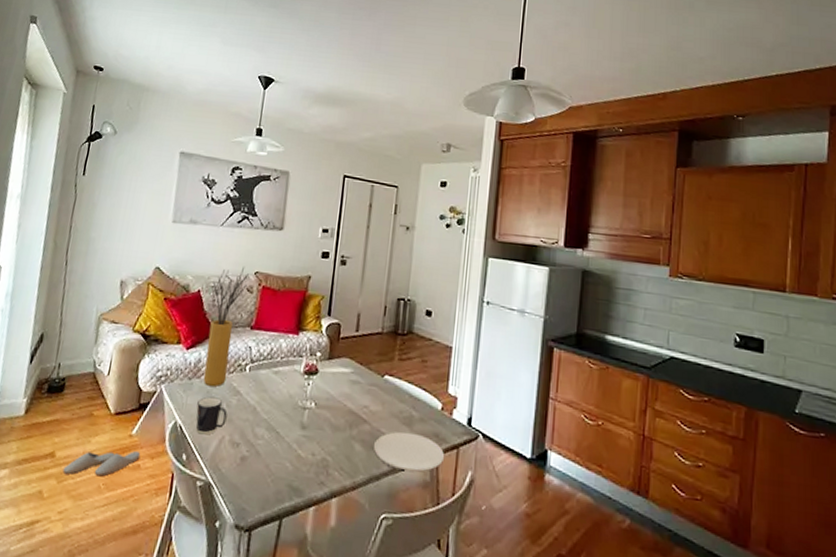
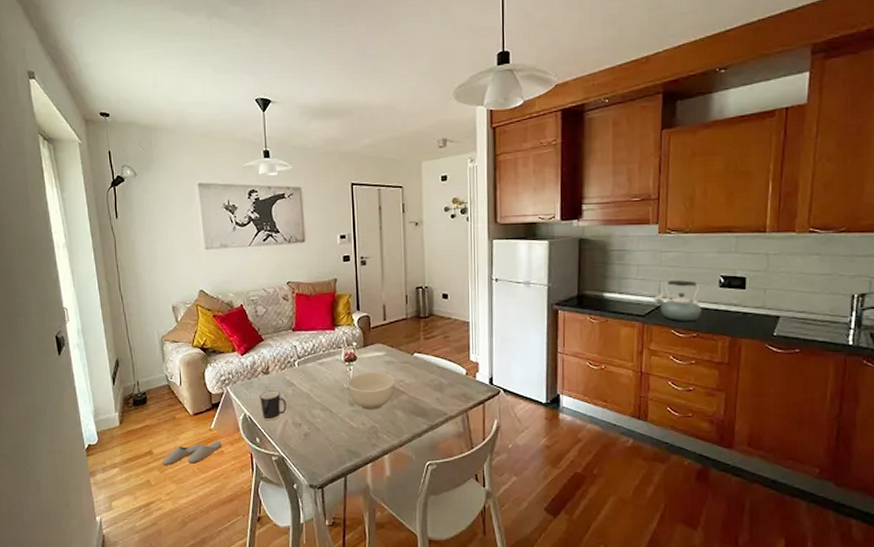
vase: present [203,267,249,387] -> none [252,279,282,383]
bowl: none [302,389,359,438] -> present [348,371,396,410]
plate: present [374,431,445,473] -> none [413,396,474,427]
kettle: none [661,331,714,383] -> present [654,280,702,322]

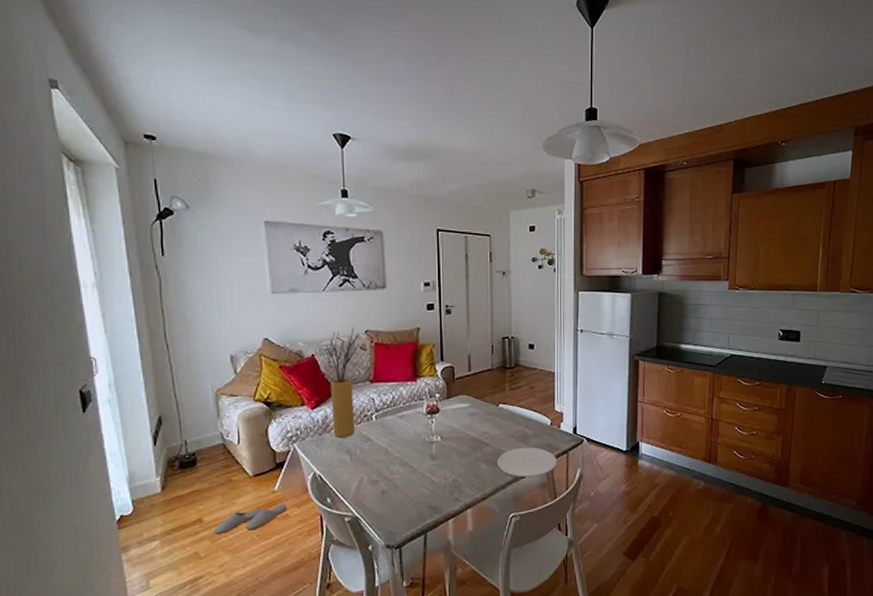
vase: none [252,279,282,383] -> present [325,328,359,439]
mug: present [260,390,287,421] -> none [332,446,362,479]
bowl: present [348,371,396,410] -> none [430,423,480,464]
plate: none [413,396,474,427] -> present [497,447,558,478]
kettle: present [654,280,702,322] -> none [724,333,764,372]

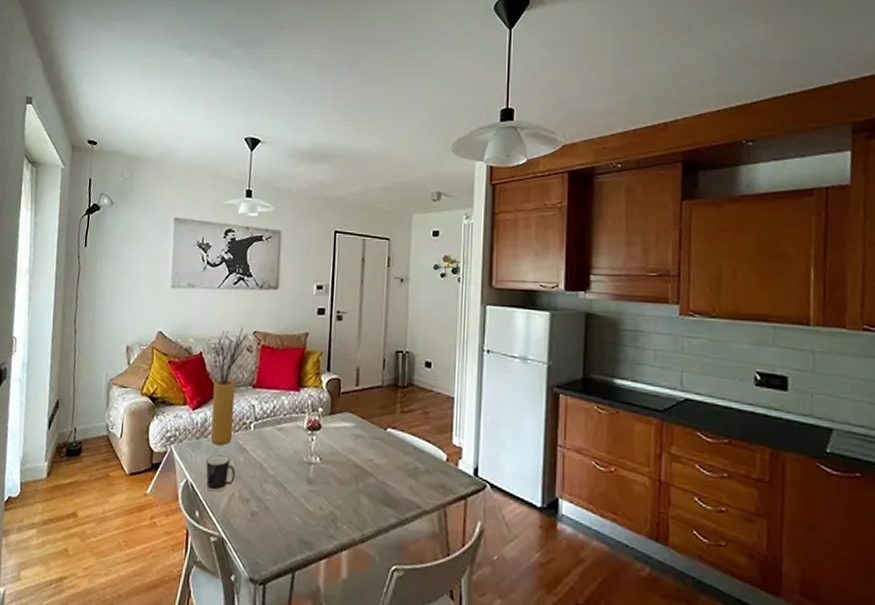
slippers: present [214,504,287,534] -> none [85,509,156,534]
mug: none [332,446,362,479] -> present [205,455,236,492]
plate: present [497,447,558,478] -> none [381,483,453,524]

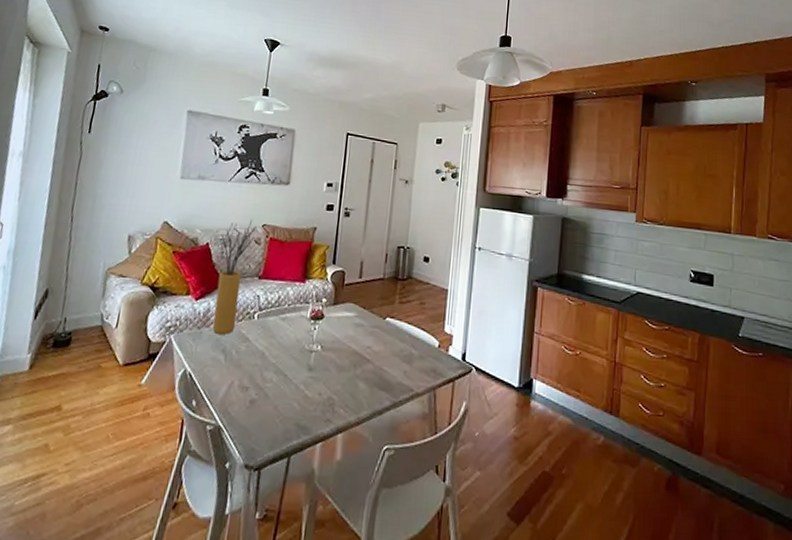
mug: present [205,455,236,492] -> none [205,344,237,381]

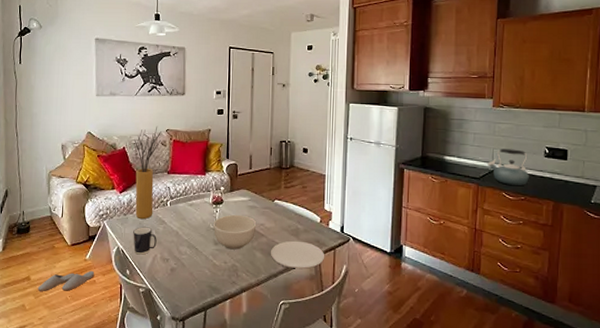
slippers: none [69,400,150,427] -> present [38,271,95,291]
mug: none [205,344,237,381] -> present [133,227,157,255]
bowl: none [309,333,363,378] -> present [214,214,257,250]
plate: none [377,368,442,406] -> present [271,240,325,270]
kettle: none [629,269,673,314] -> present [488,149,529,186]

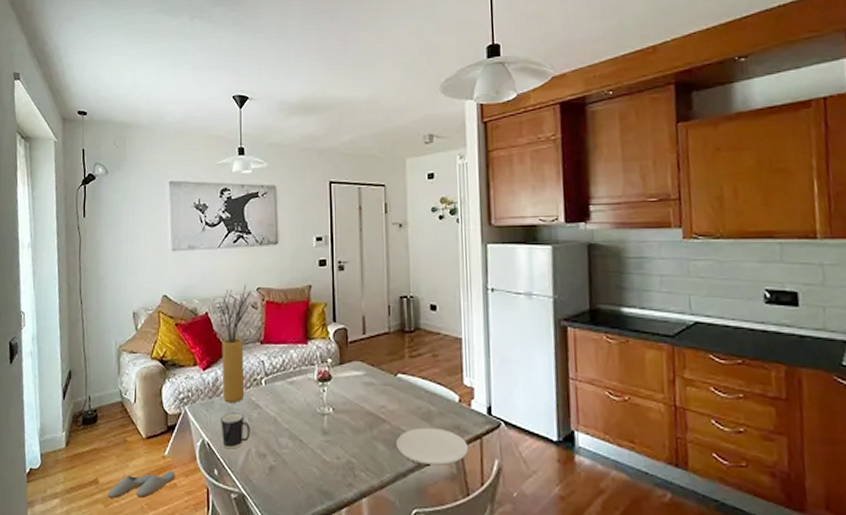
bowl: present [214,214,257,250] -> none [321,394,376,441]
kettle: present [488,149,529,186] -> none [683,294,746,345]

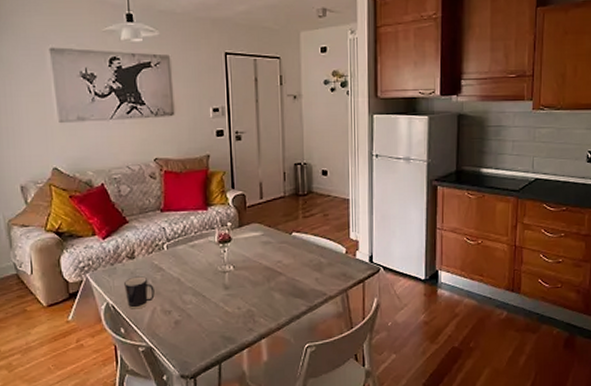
slippers: present [107,471,176,498] -> none [10,334,82,363]
vase: present [218,285,251,404] -> none [114,156,149,269]
plate: present [397,427,469,466] -> none [291,276,353,308]

